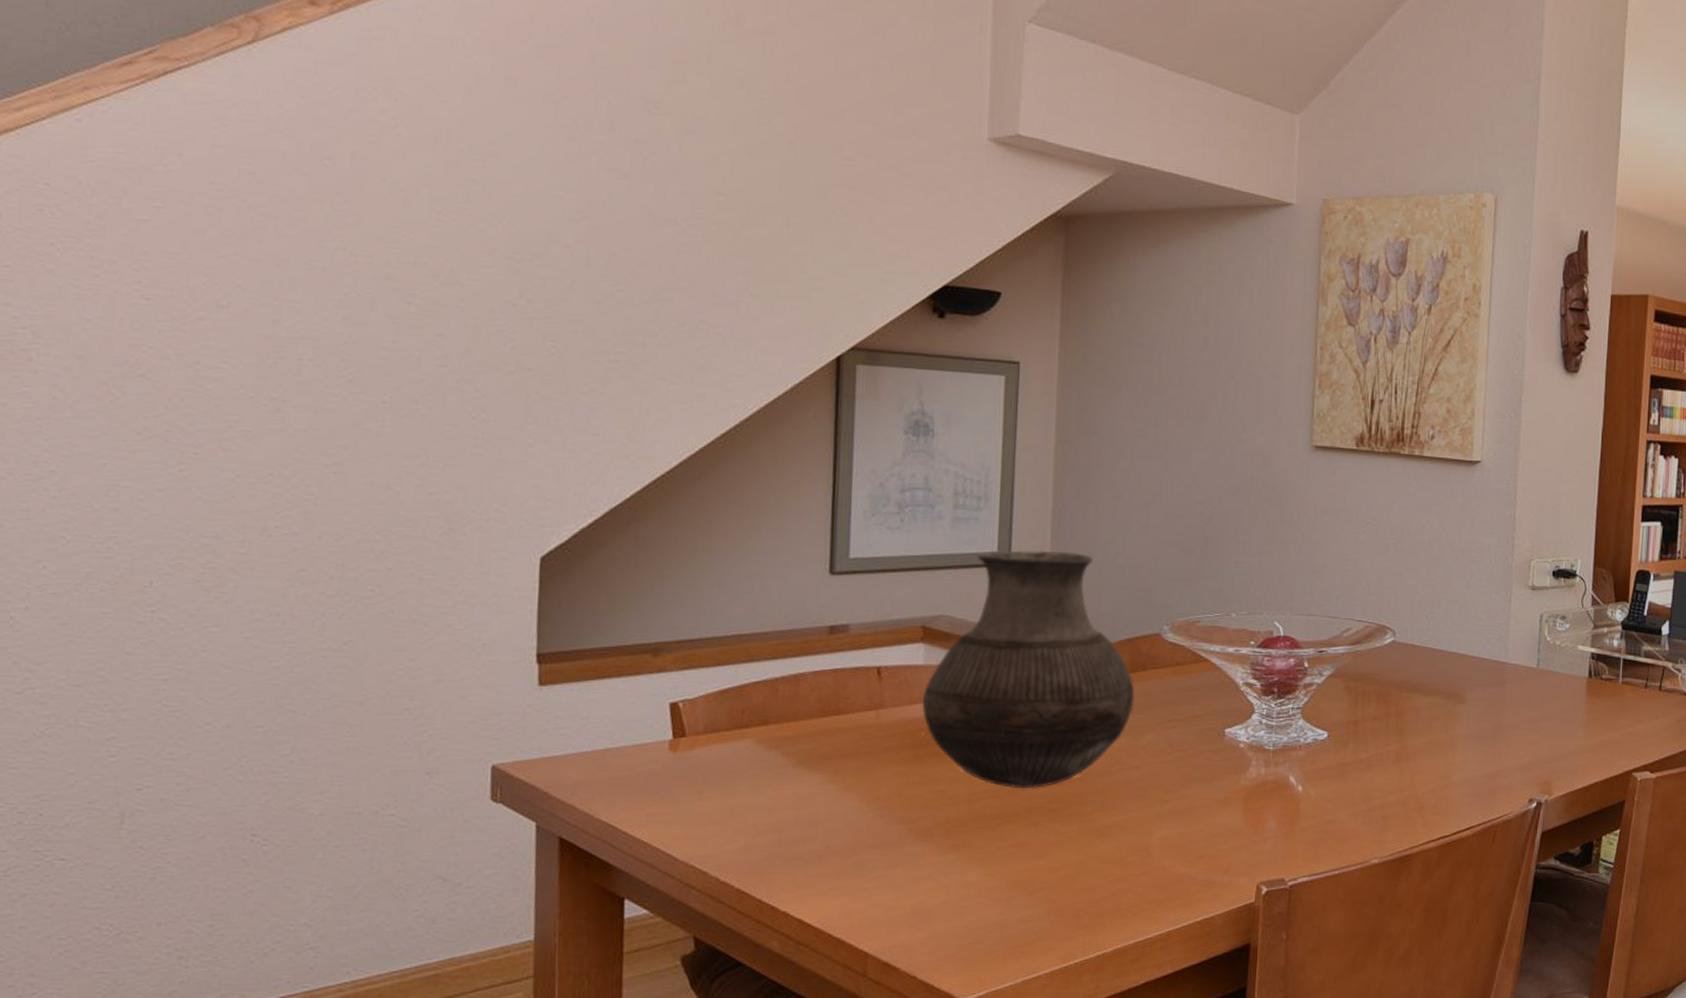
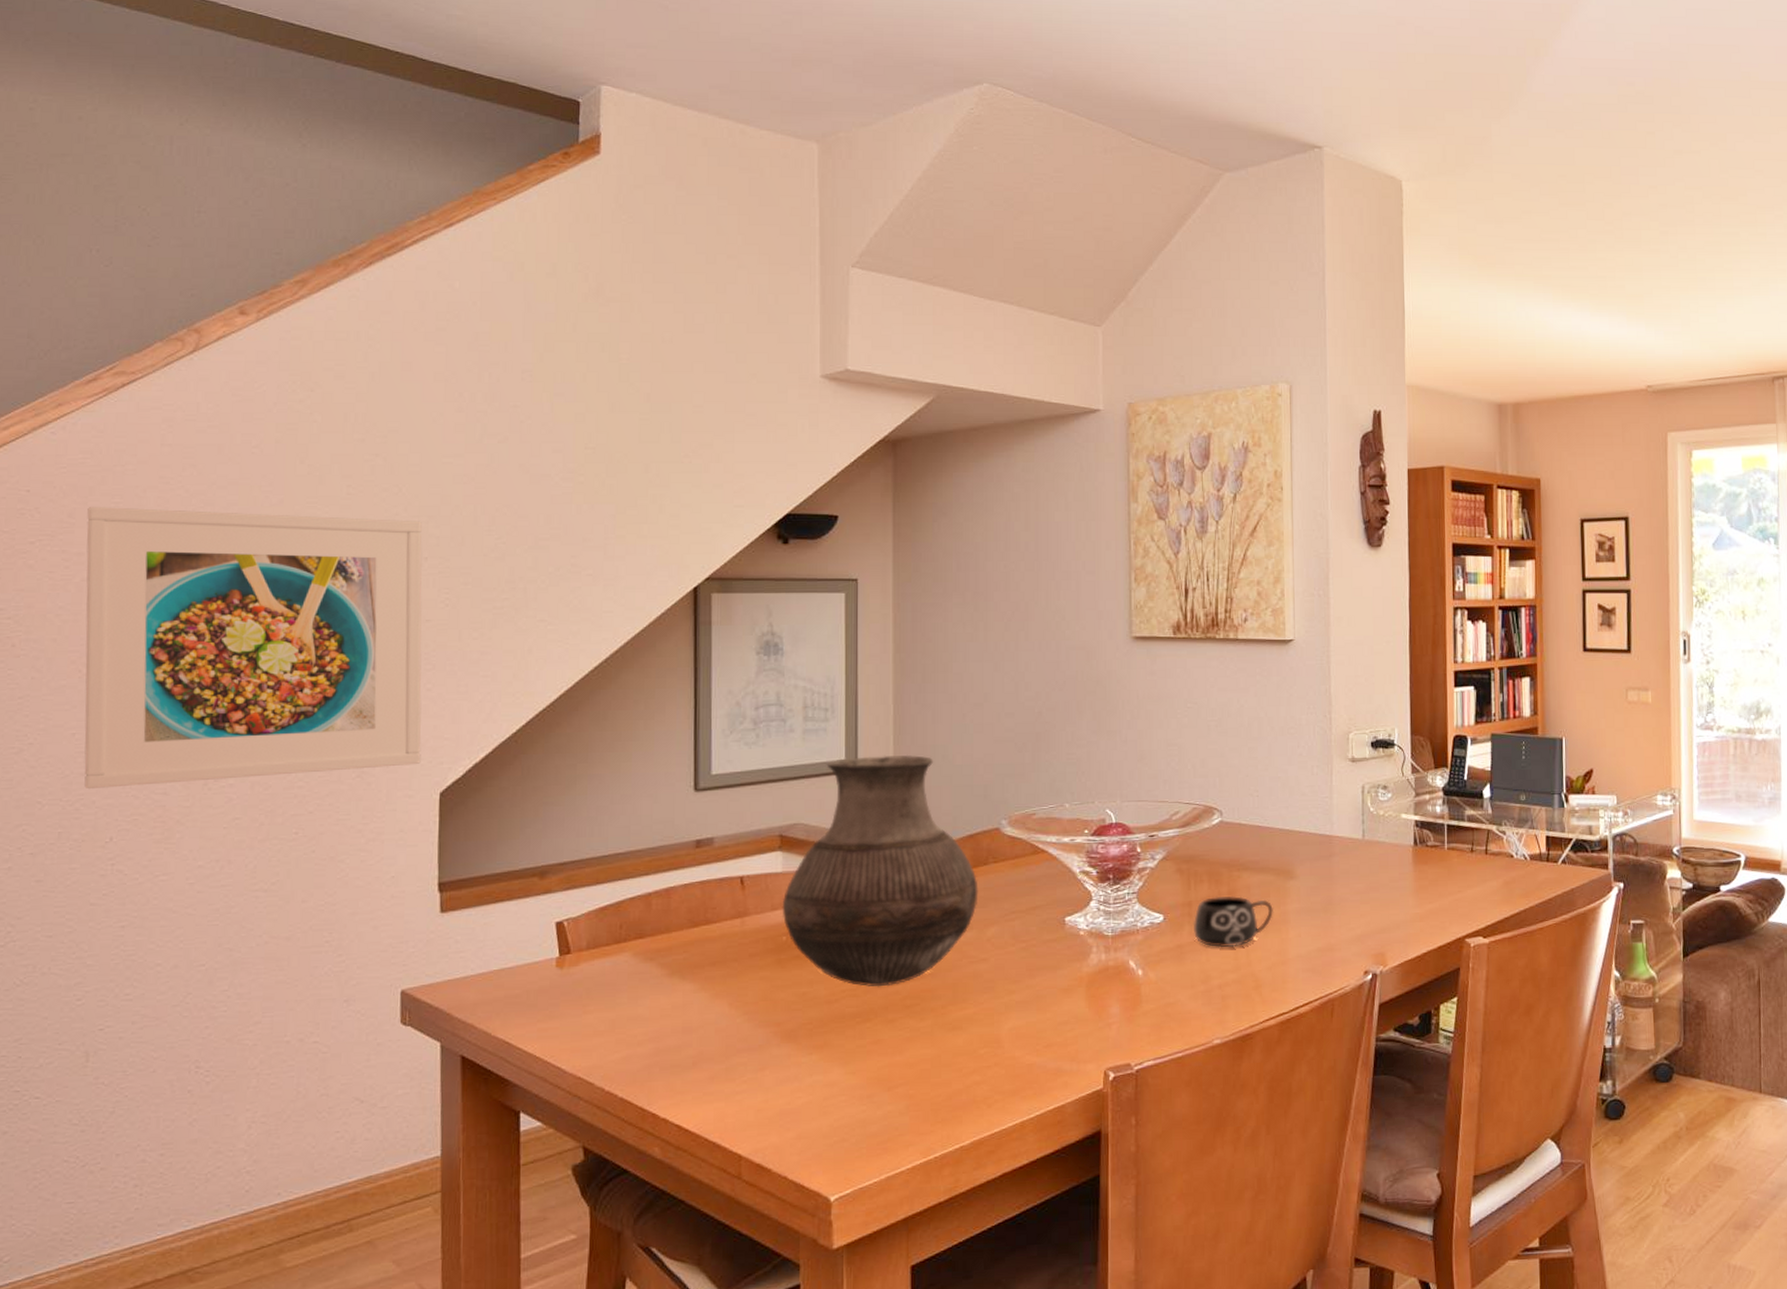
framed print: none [117,209,526,527] -> present [84,507,423,790]
mug: none [1357,716,1441,769] -> present [1193,896,1273,948]

